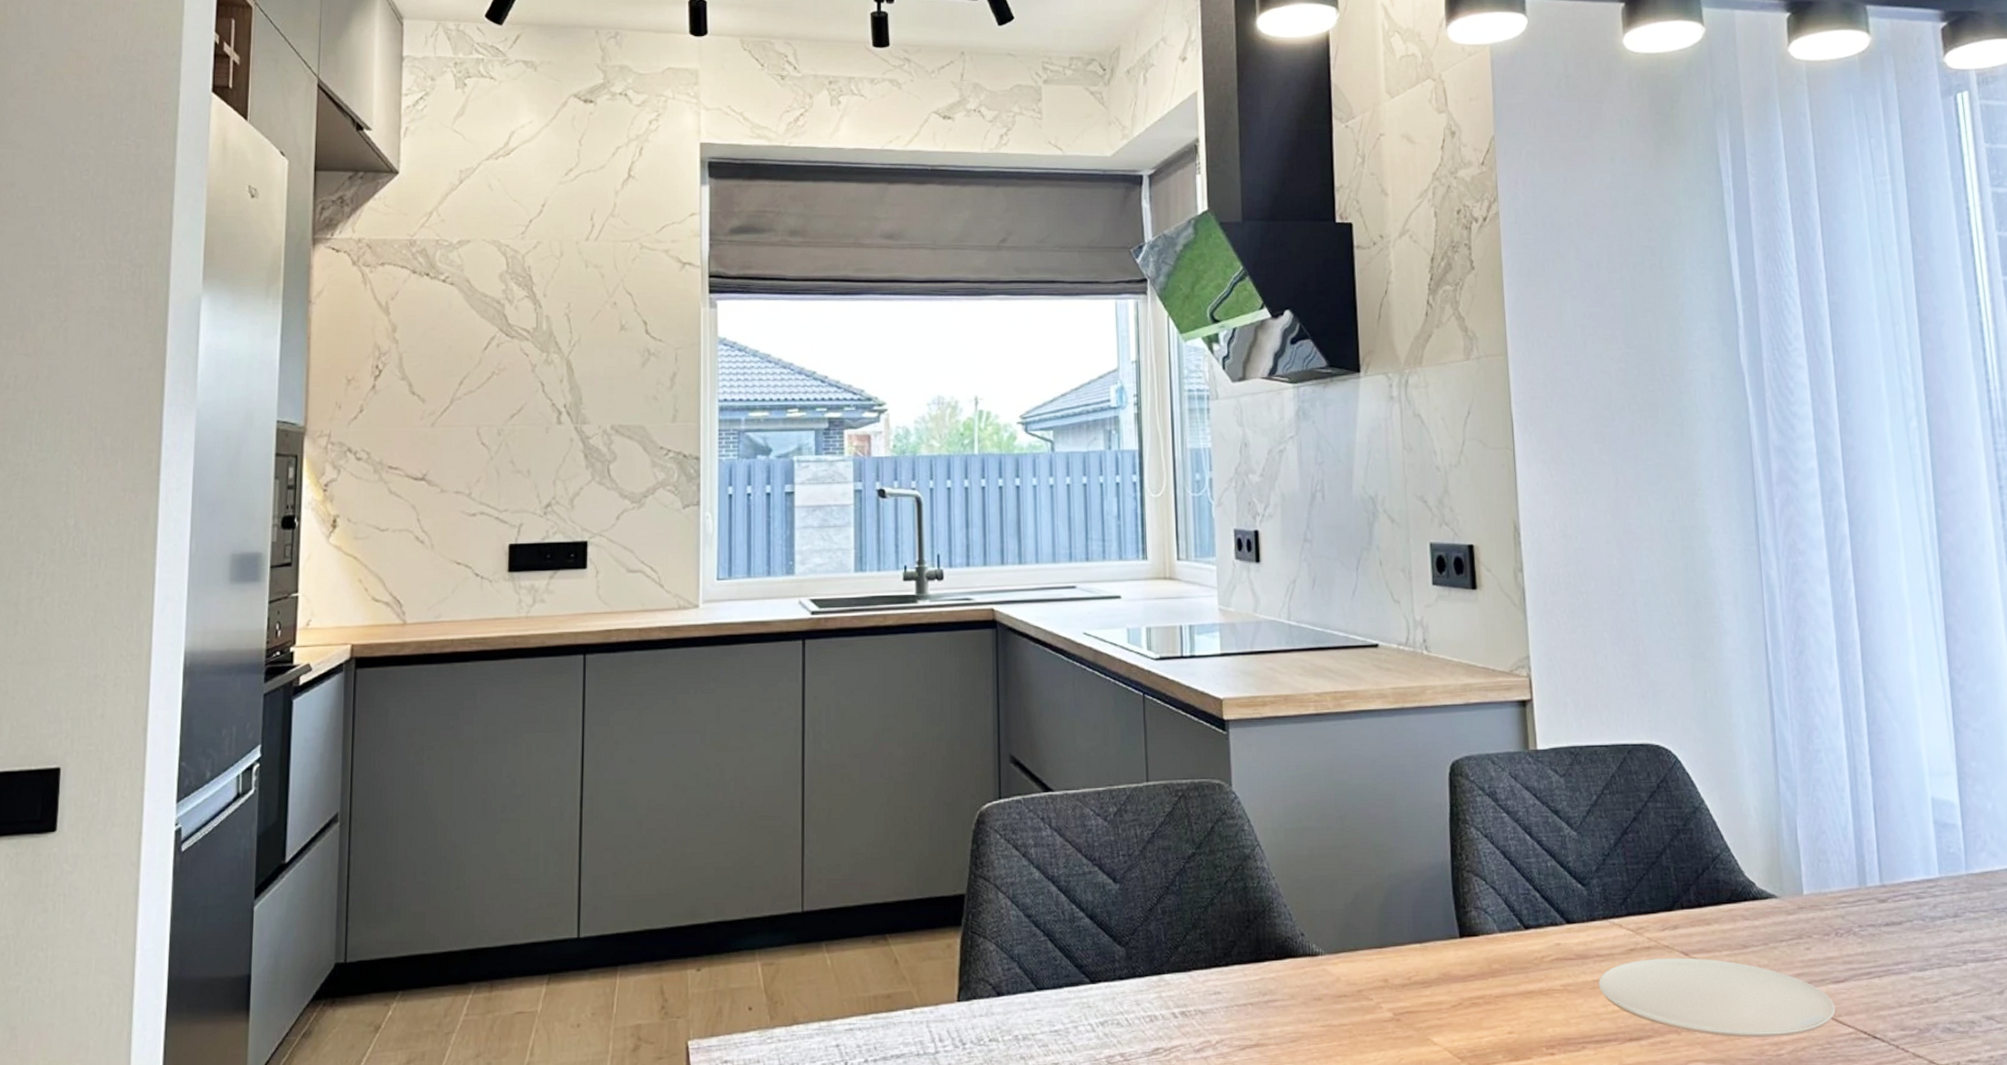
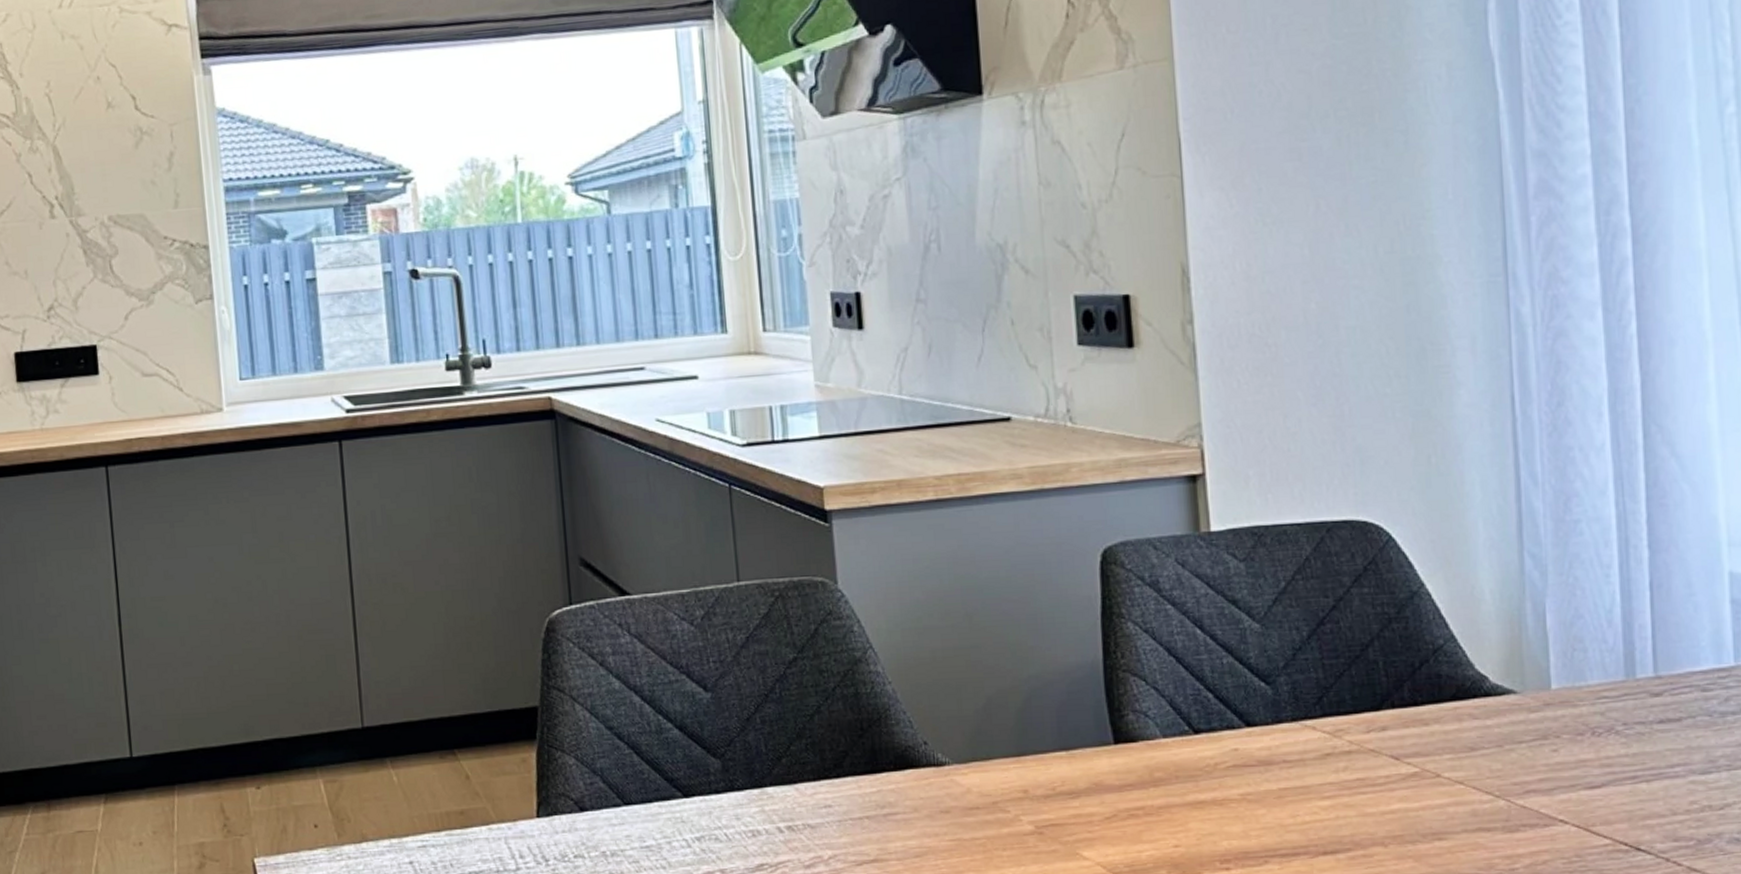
plate: present [1598,957,1836,1038] -> none [1285,762,1588,851]

